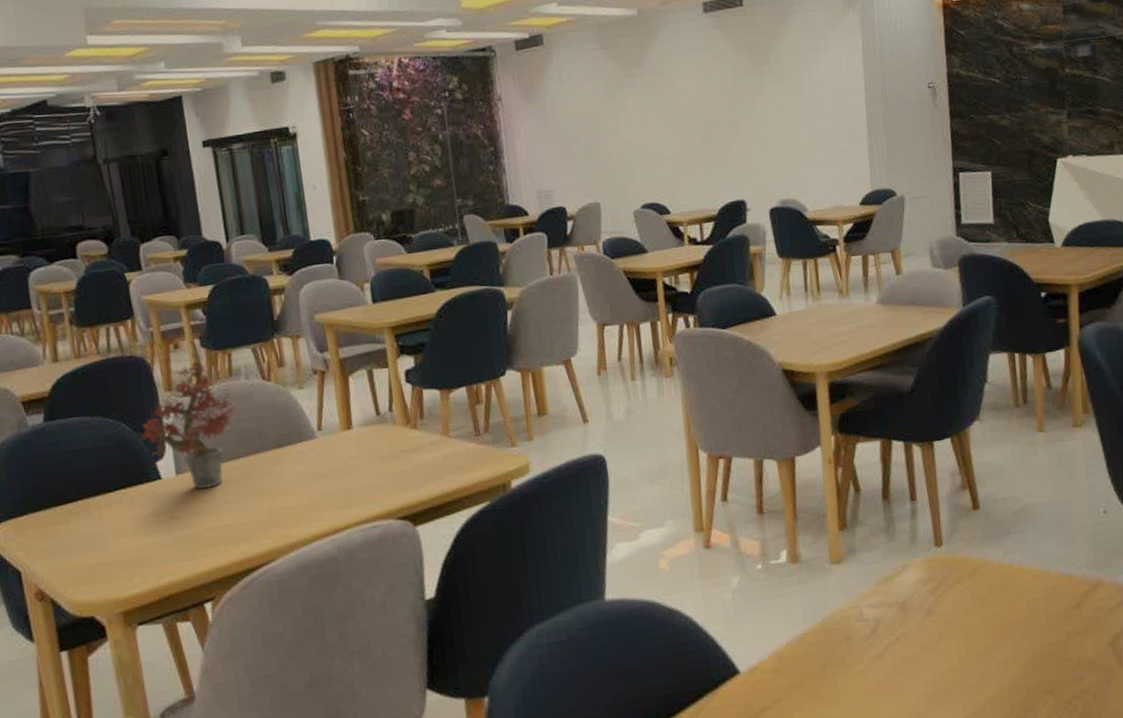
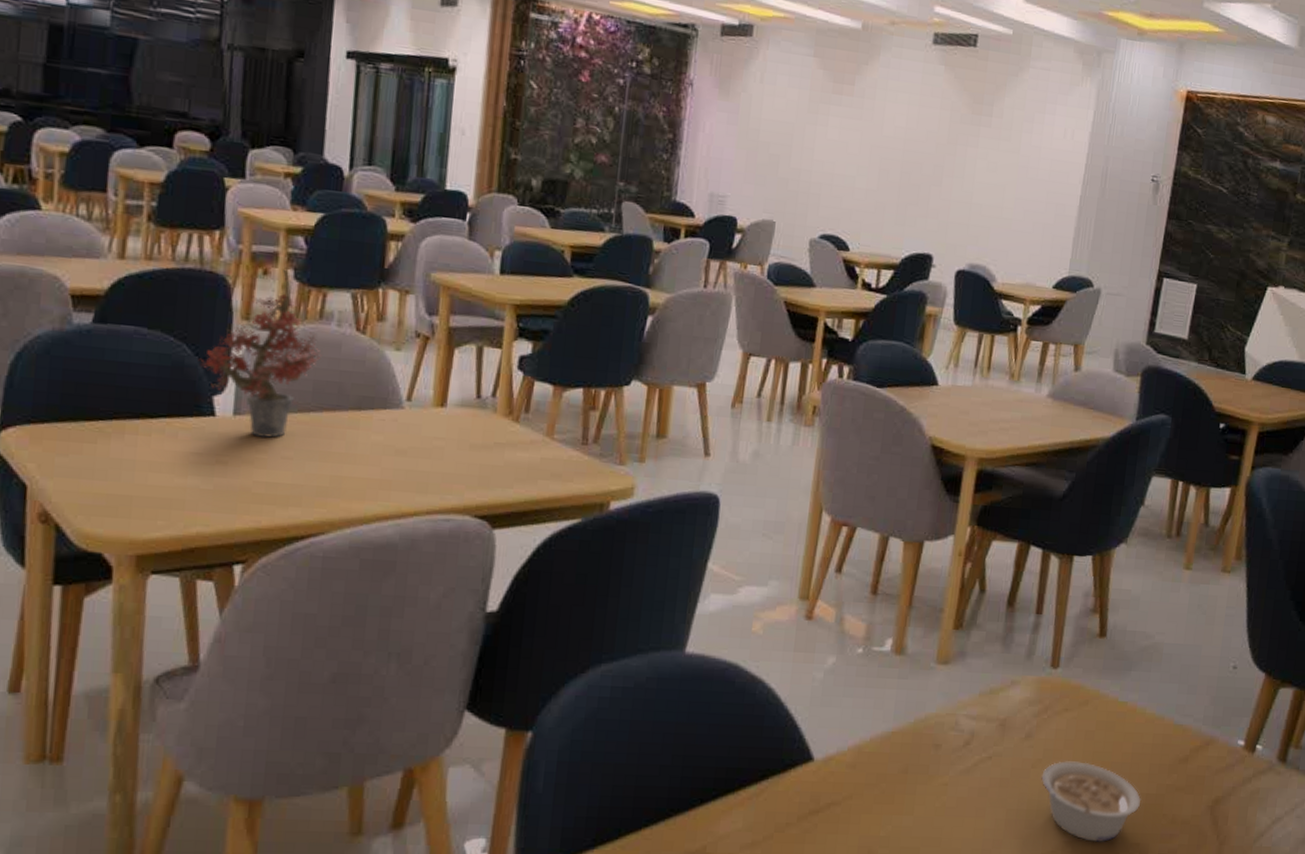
legume: none [948,625,1046,697] -> present [1041,761,1142,842]

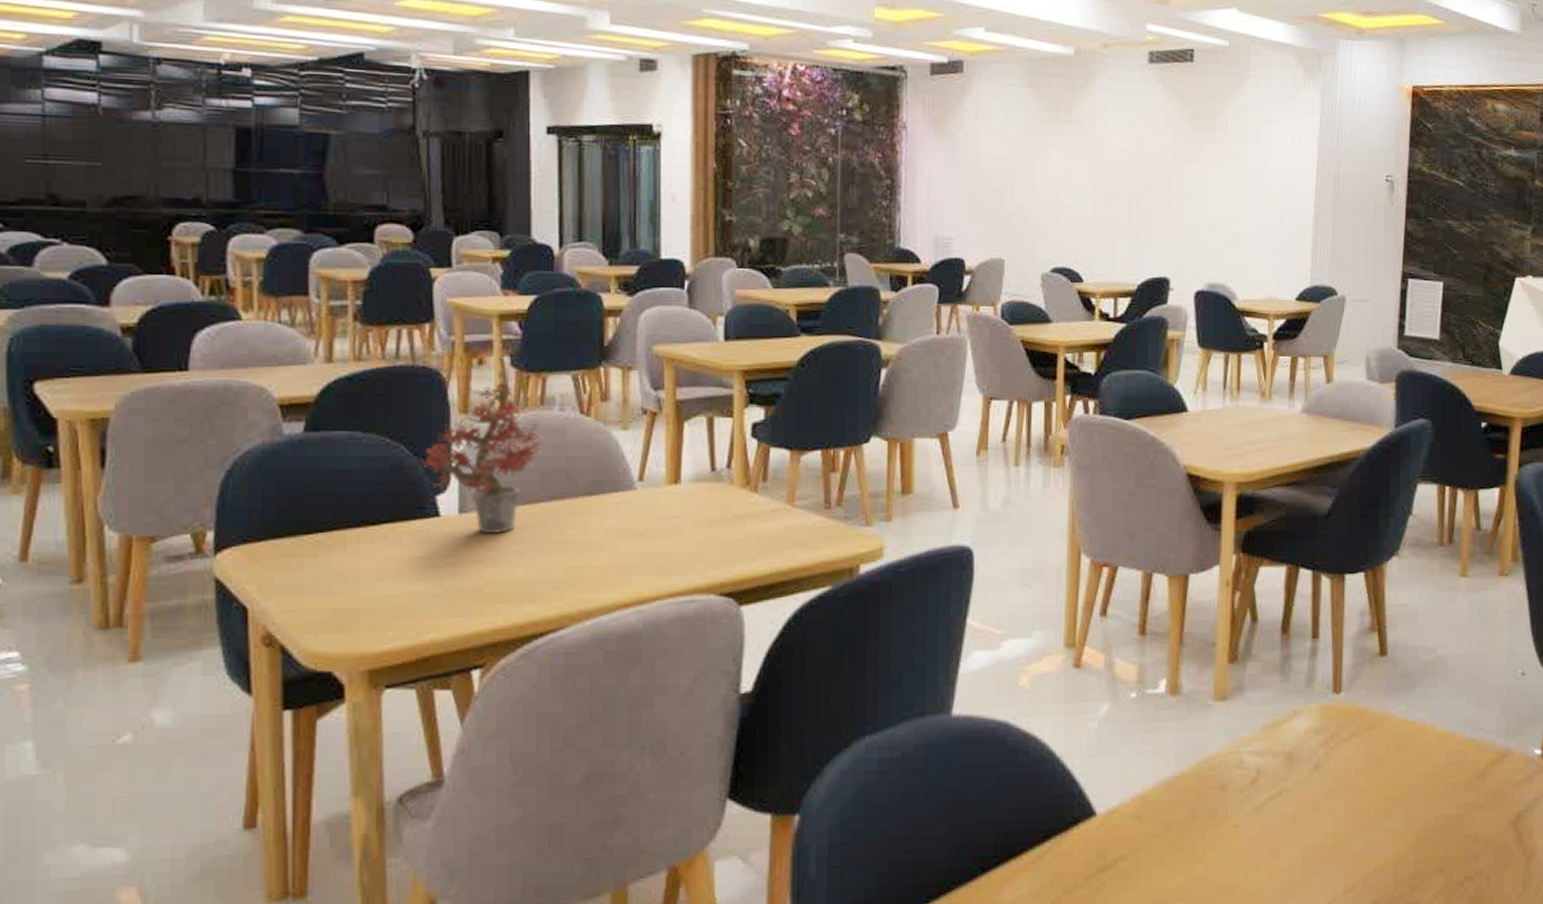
legume: present [1041,761,1142,842] -> none [1335,788,1441,871]

